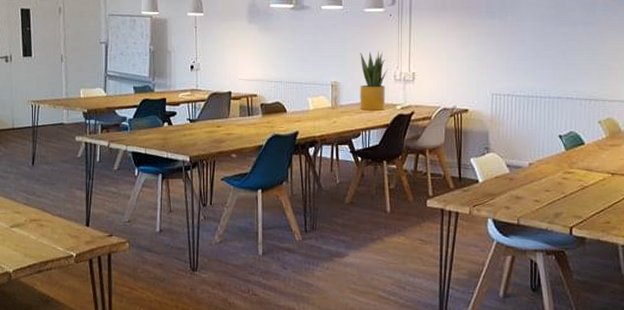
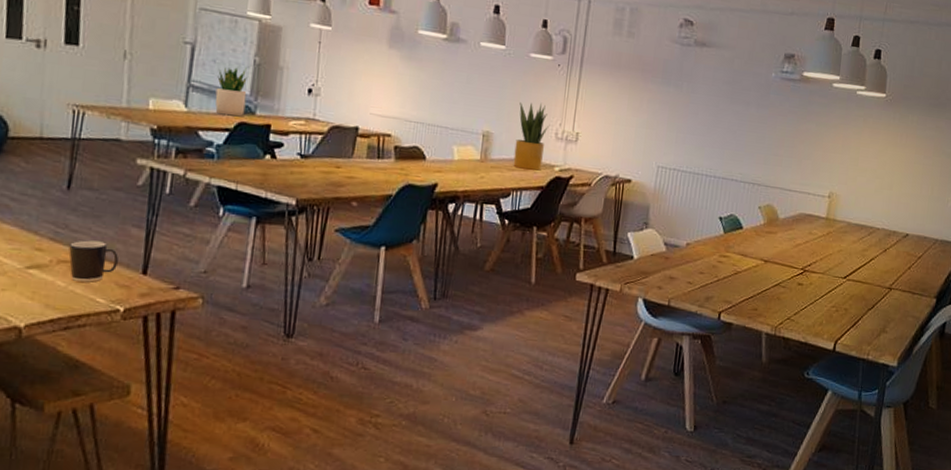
mug: none [36,203,69,235] -> present [68,240,118,282]
planter: none [125,55,147,95] -> present [215,67,247,117]

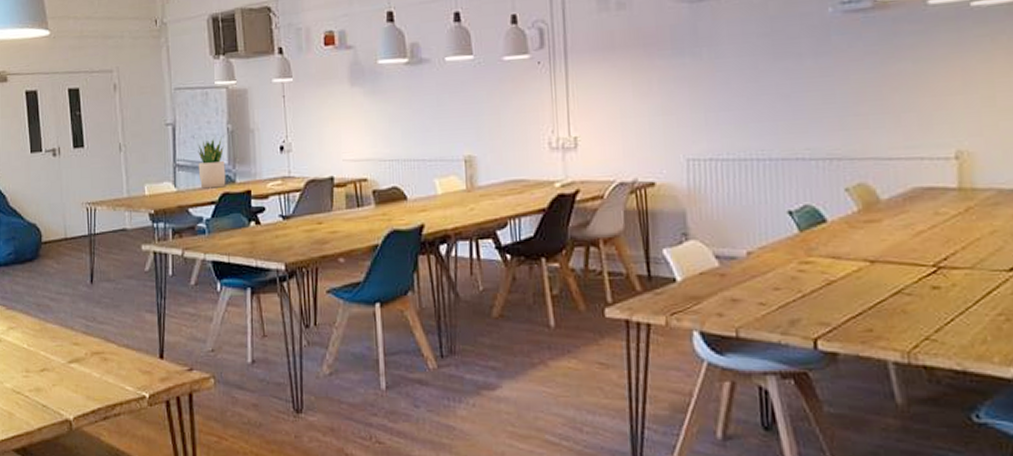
mug: present [68,240,118,282] -> none [97,330,138,371]
planter: present [513,102,550,171] -> none [500,110,541,192]

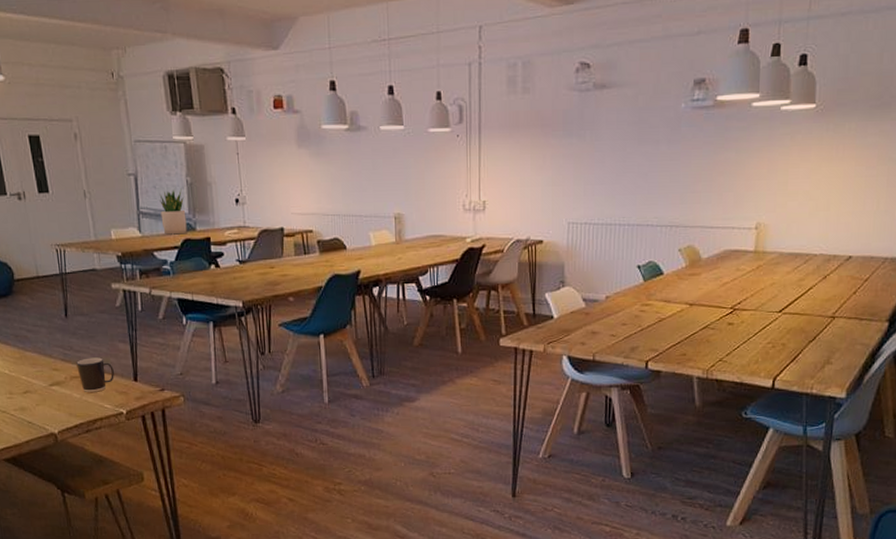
mug: none [97,330,138,371] -> present [75,357,114,392]

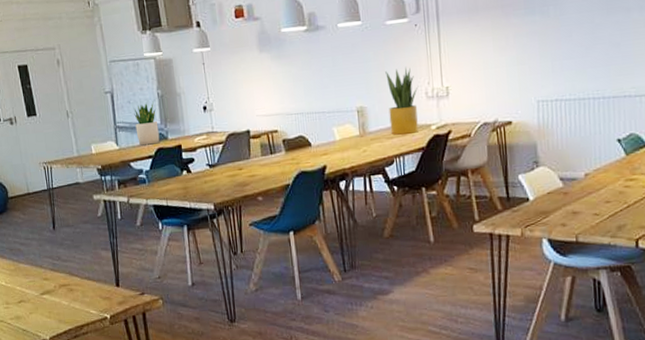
mug: present [75,357,114,392] -> none [63,265,98,299]
planter: none [425,176,457,245] -> present [385,66,419,135]

